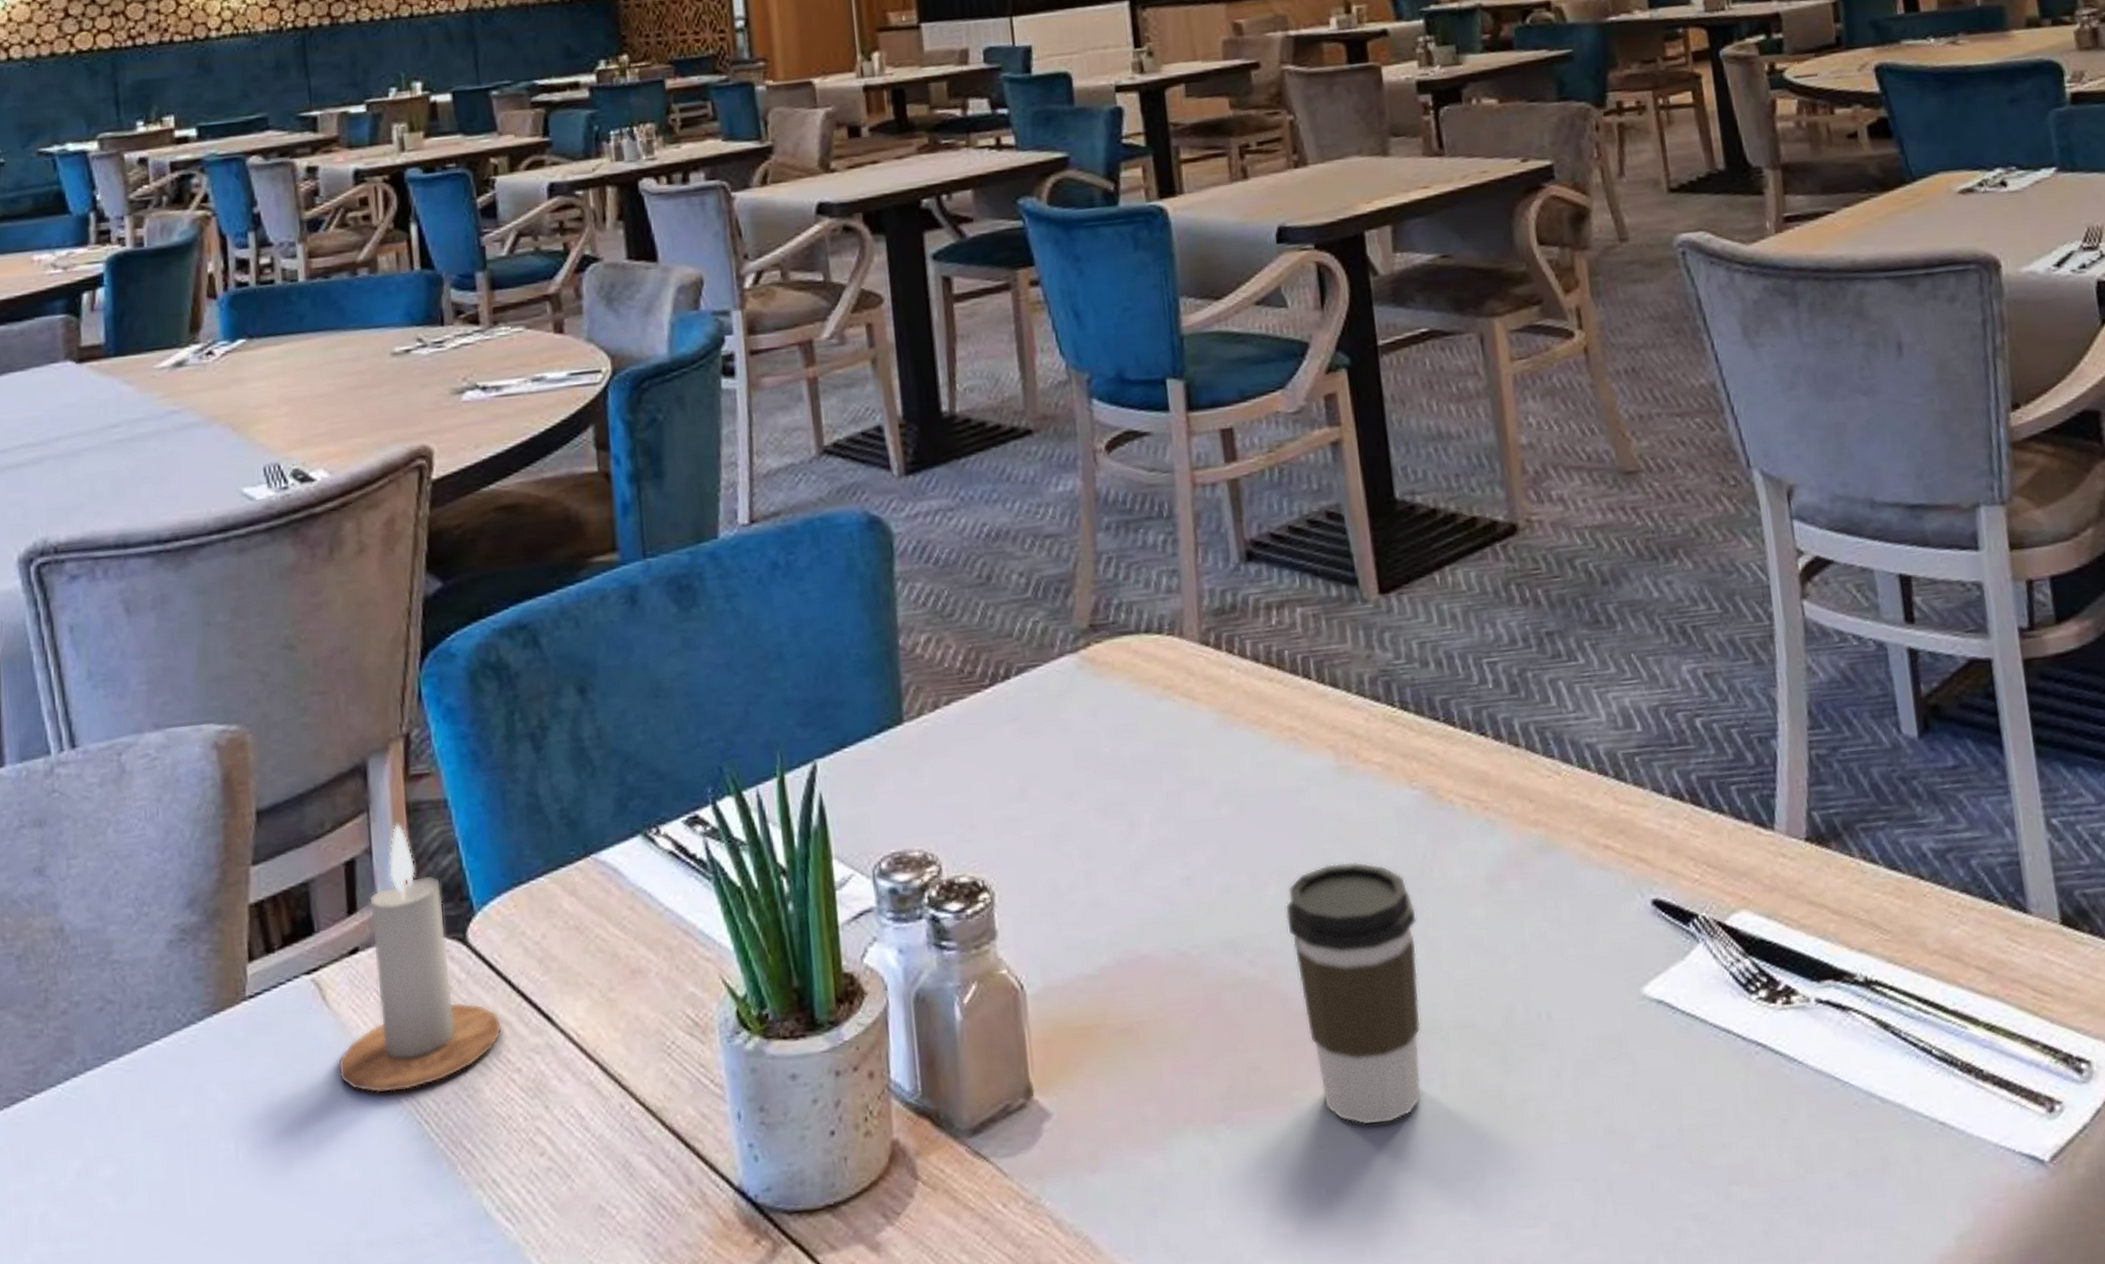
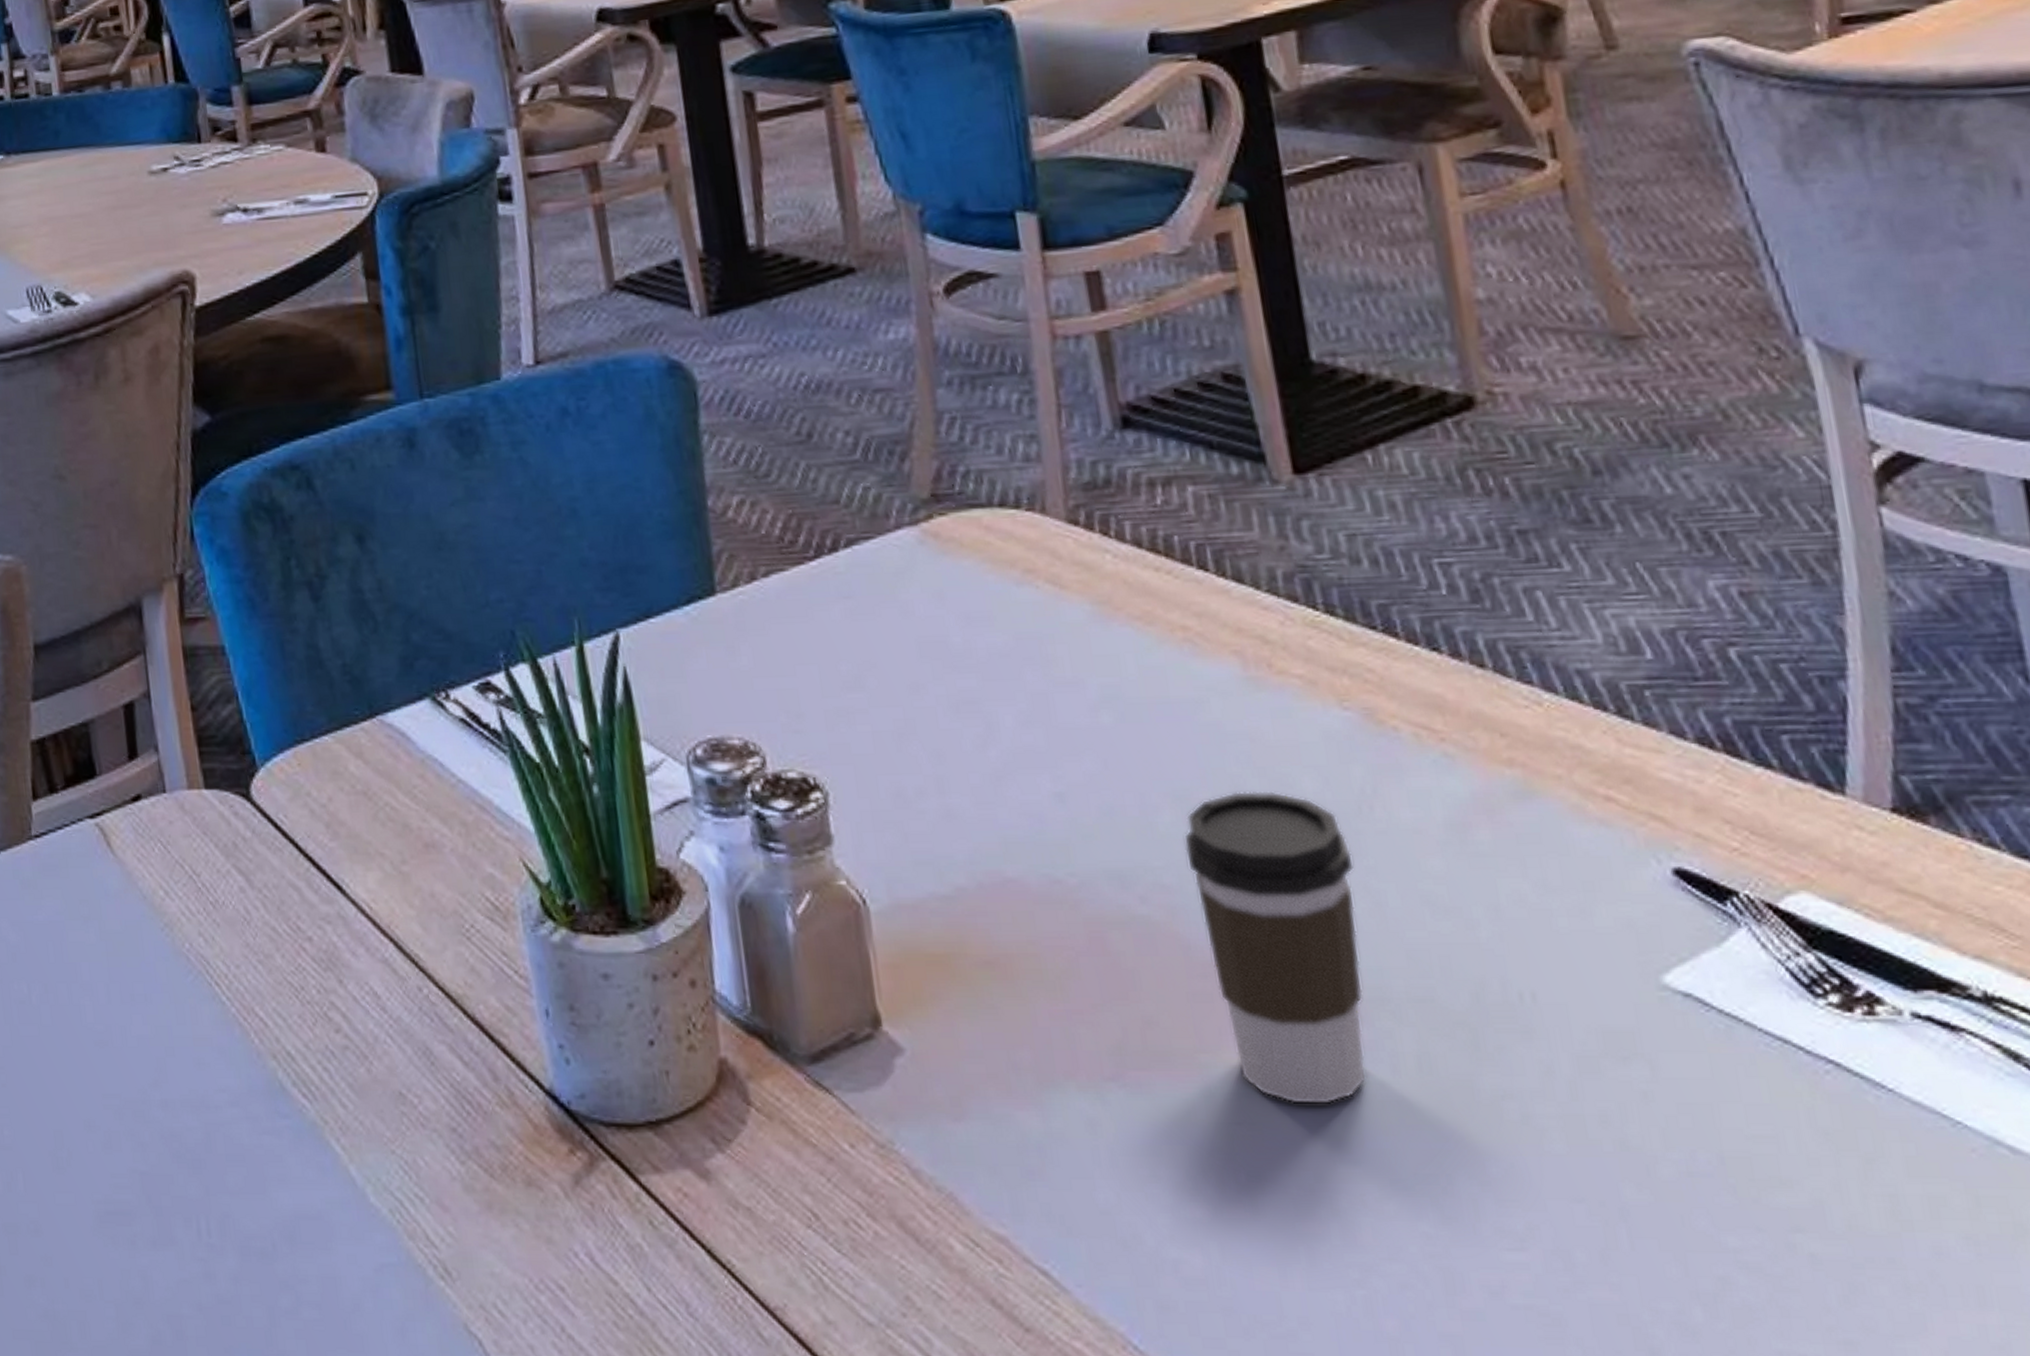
candle: present [338,823,502,1093] -> none [125,667,290,949]

